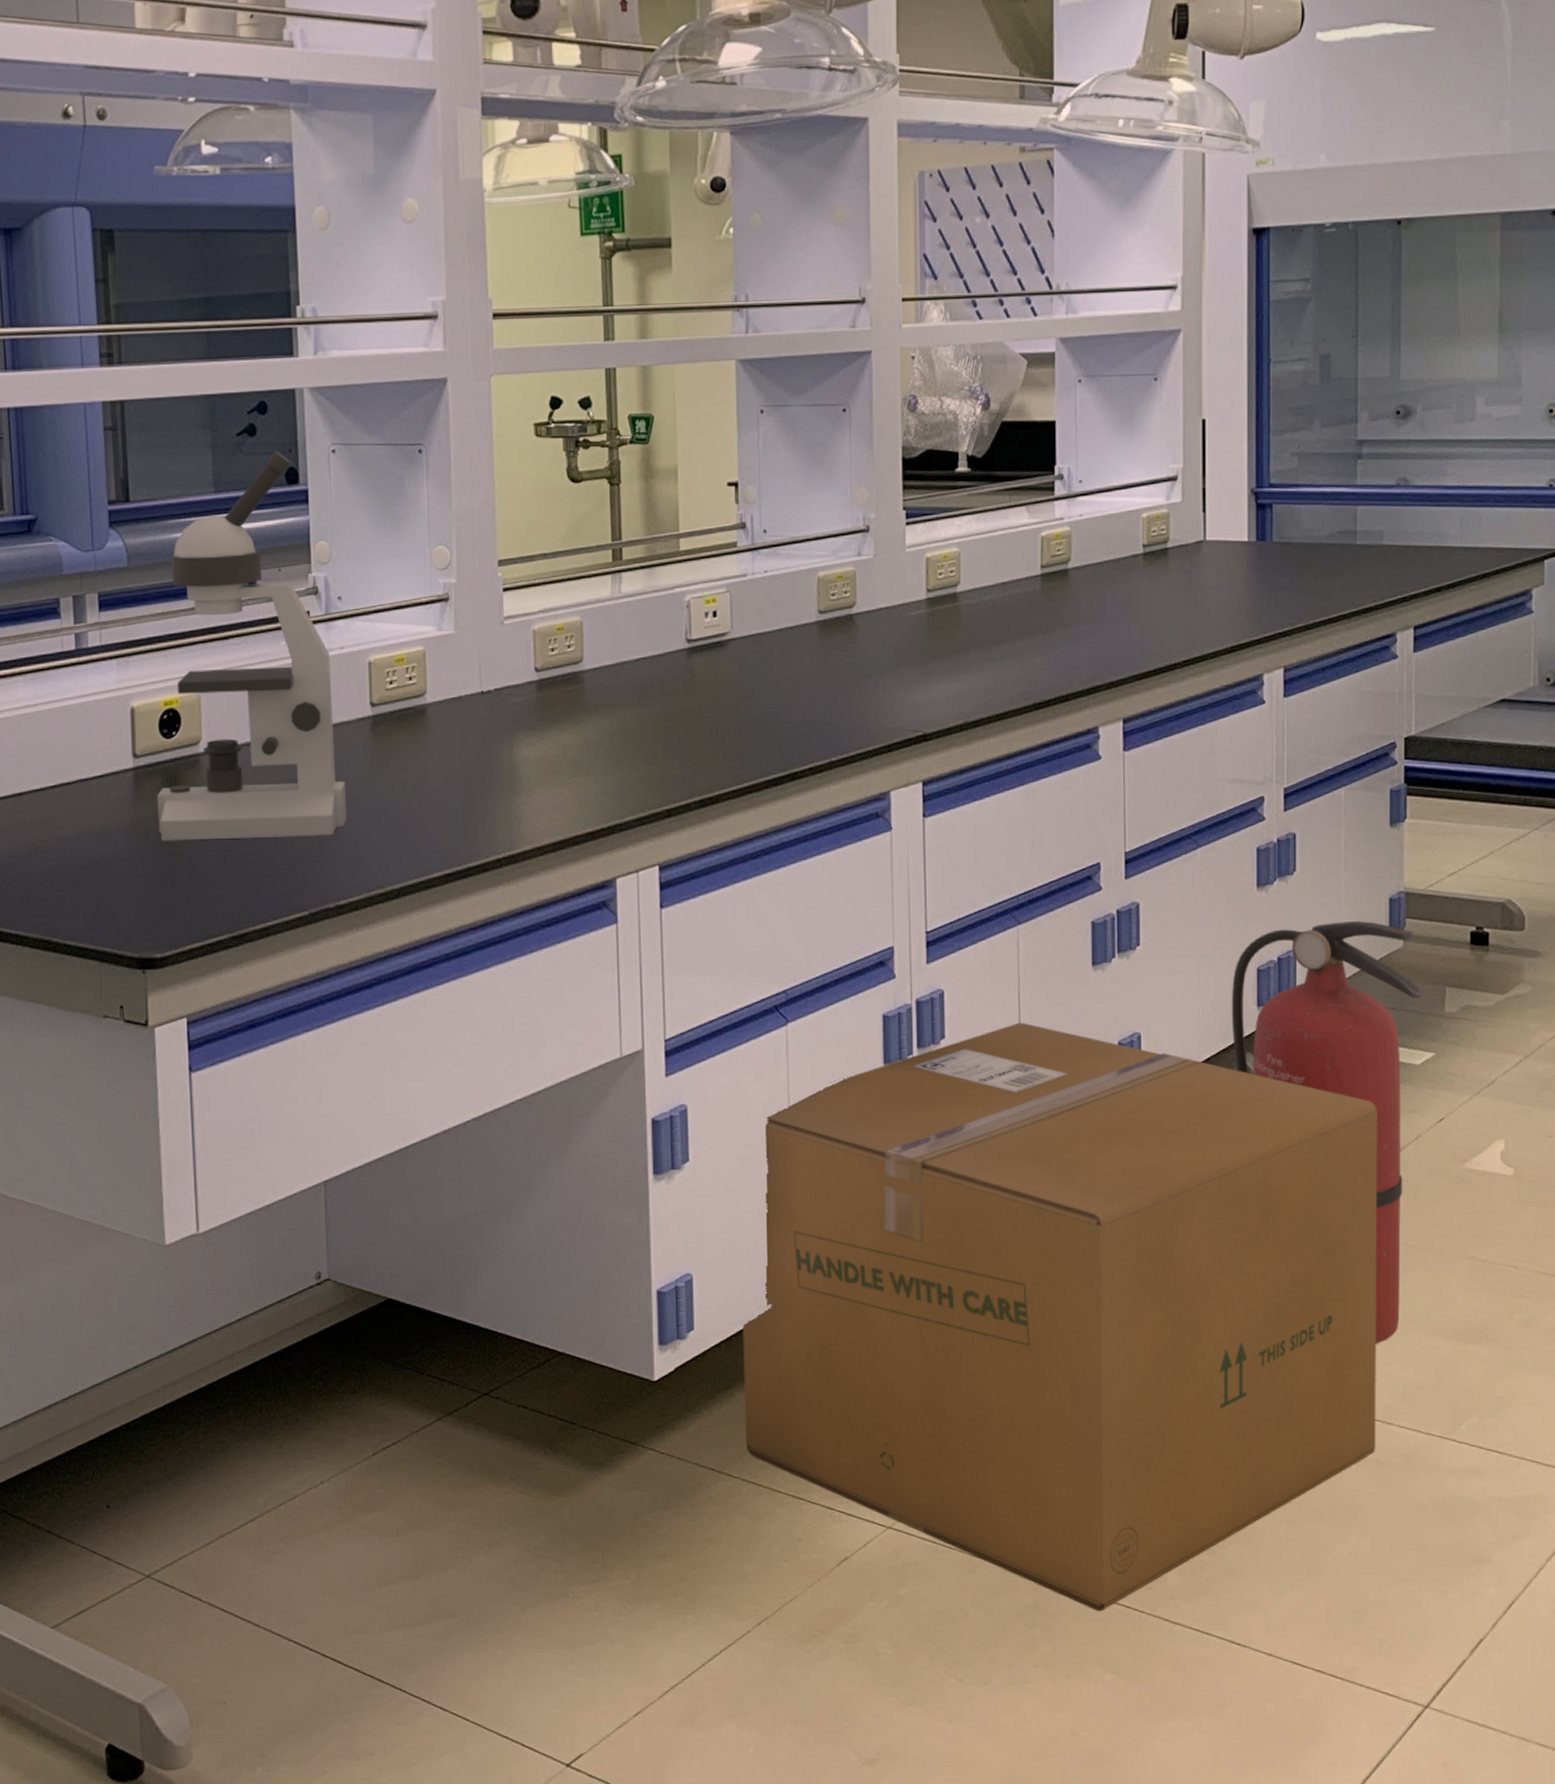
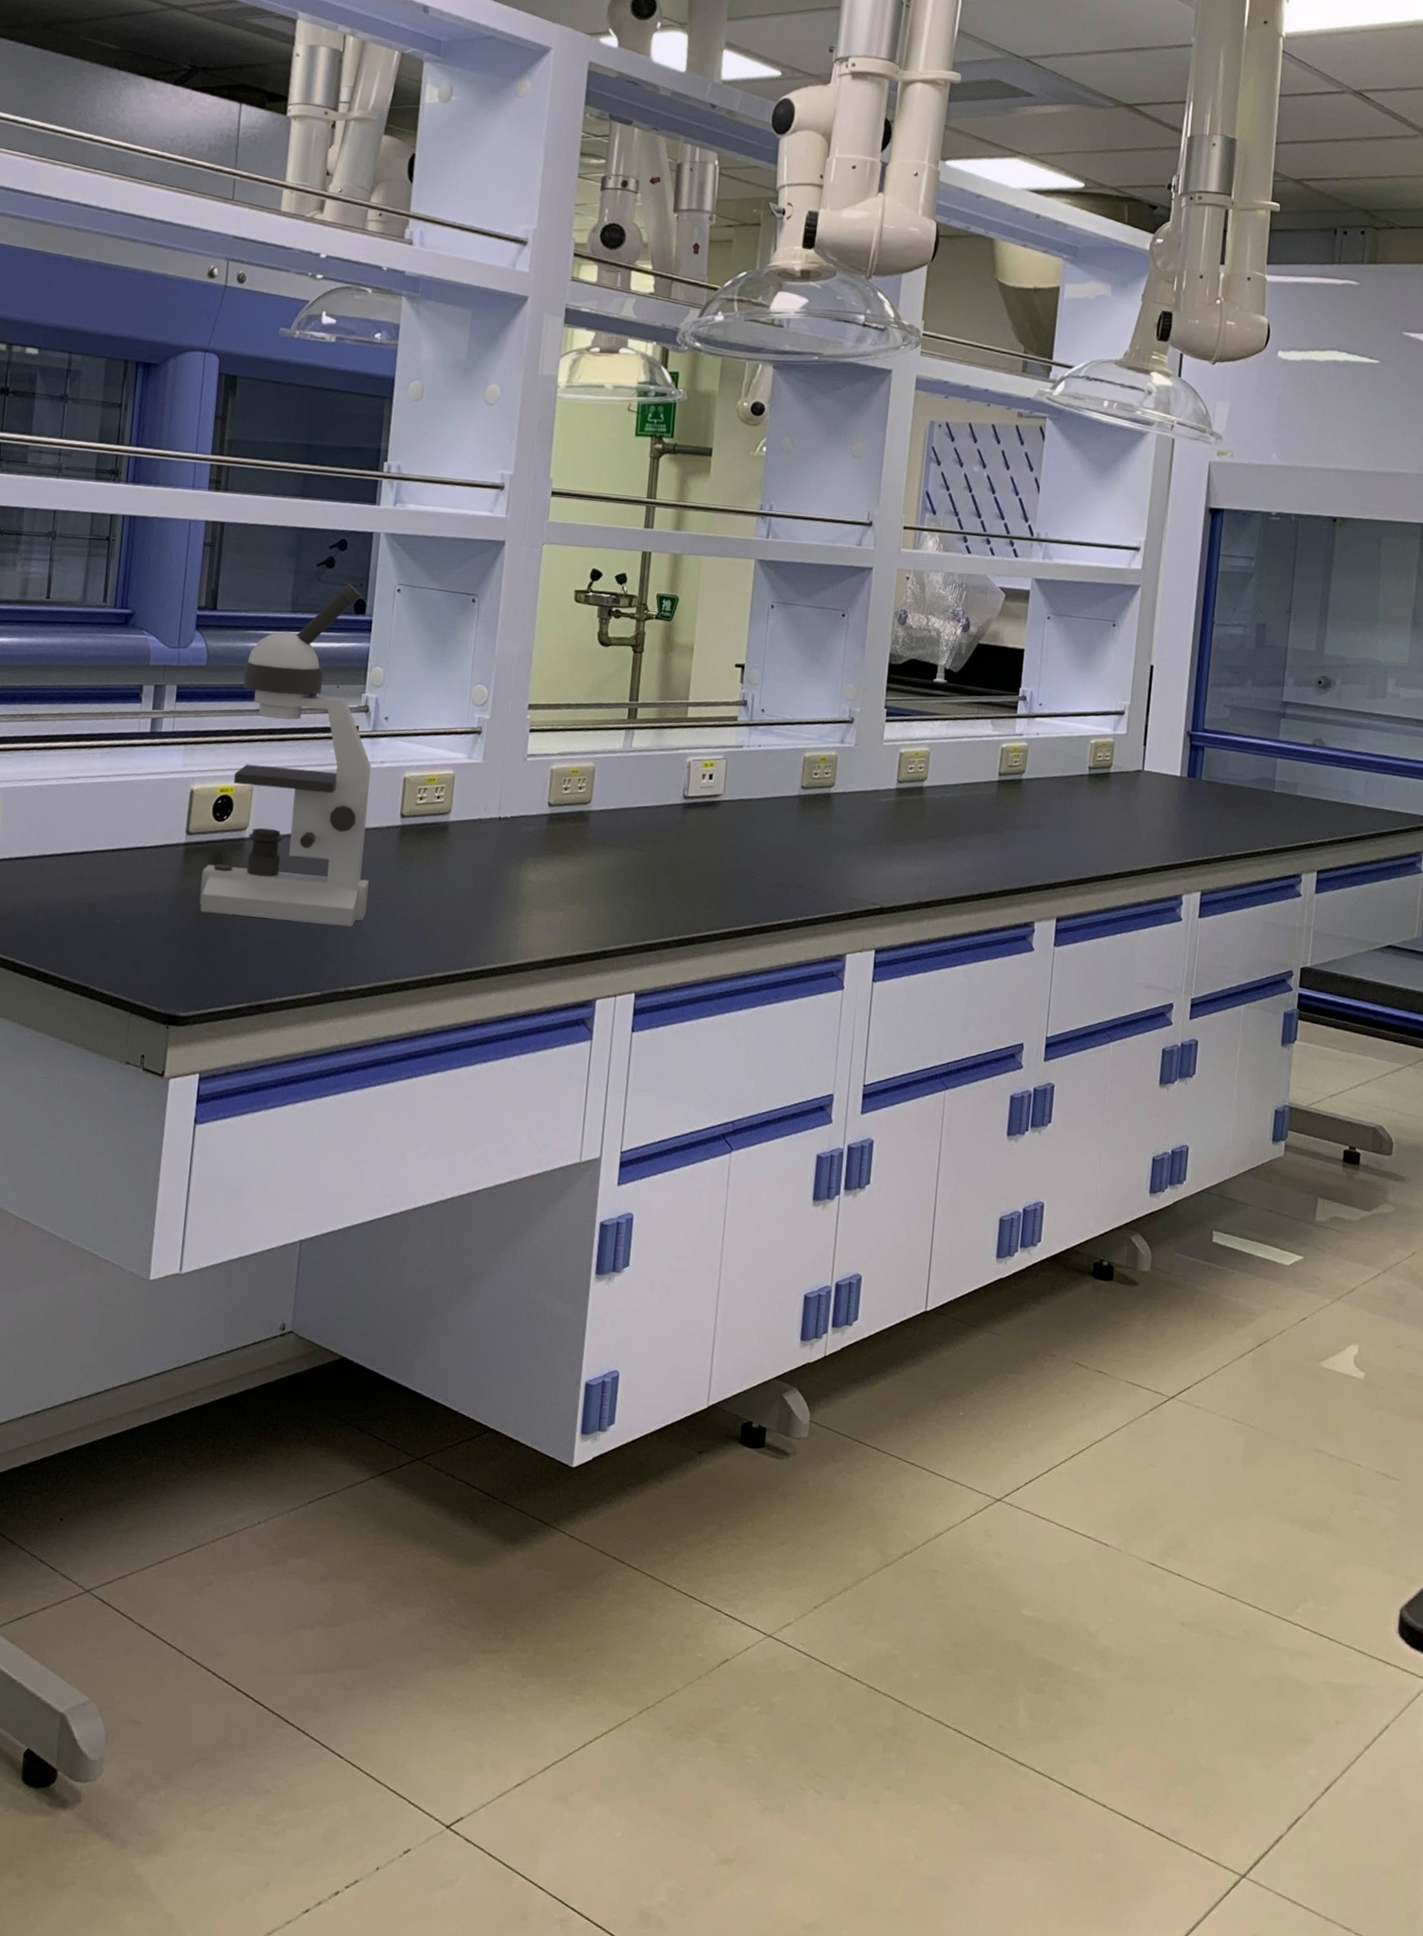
box: present [743,1022,1378,1612] -> none [648,1178,1248,1743]
fire extinguisher: present [1231,921,1422,1344] -> none [1125,1125,1297,1521]

